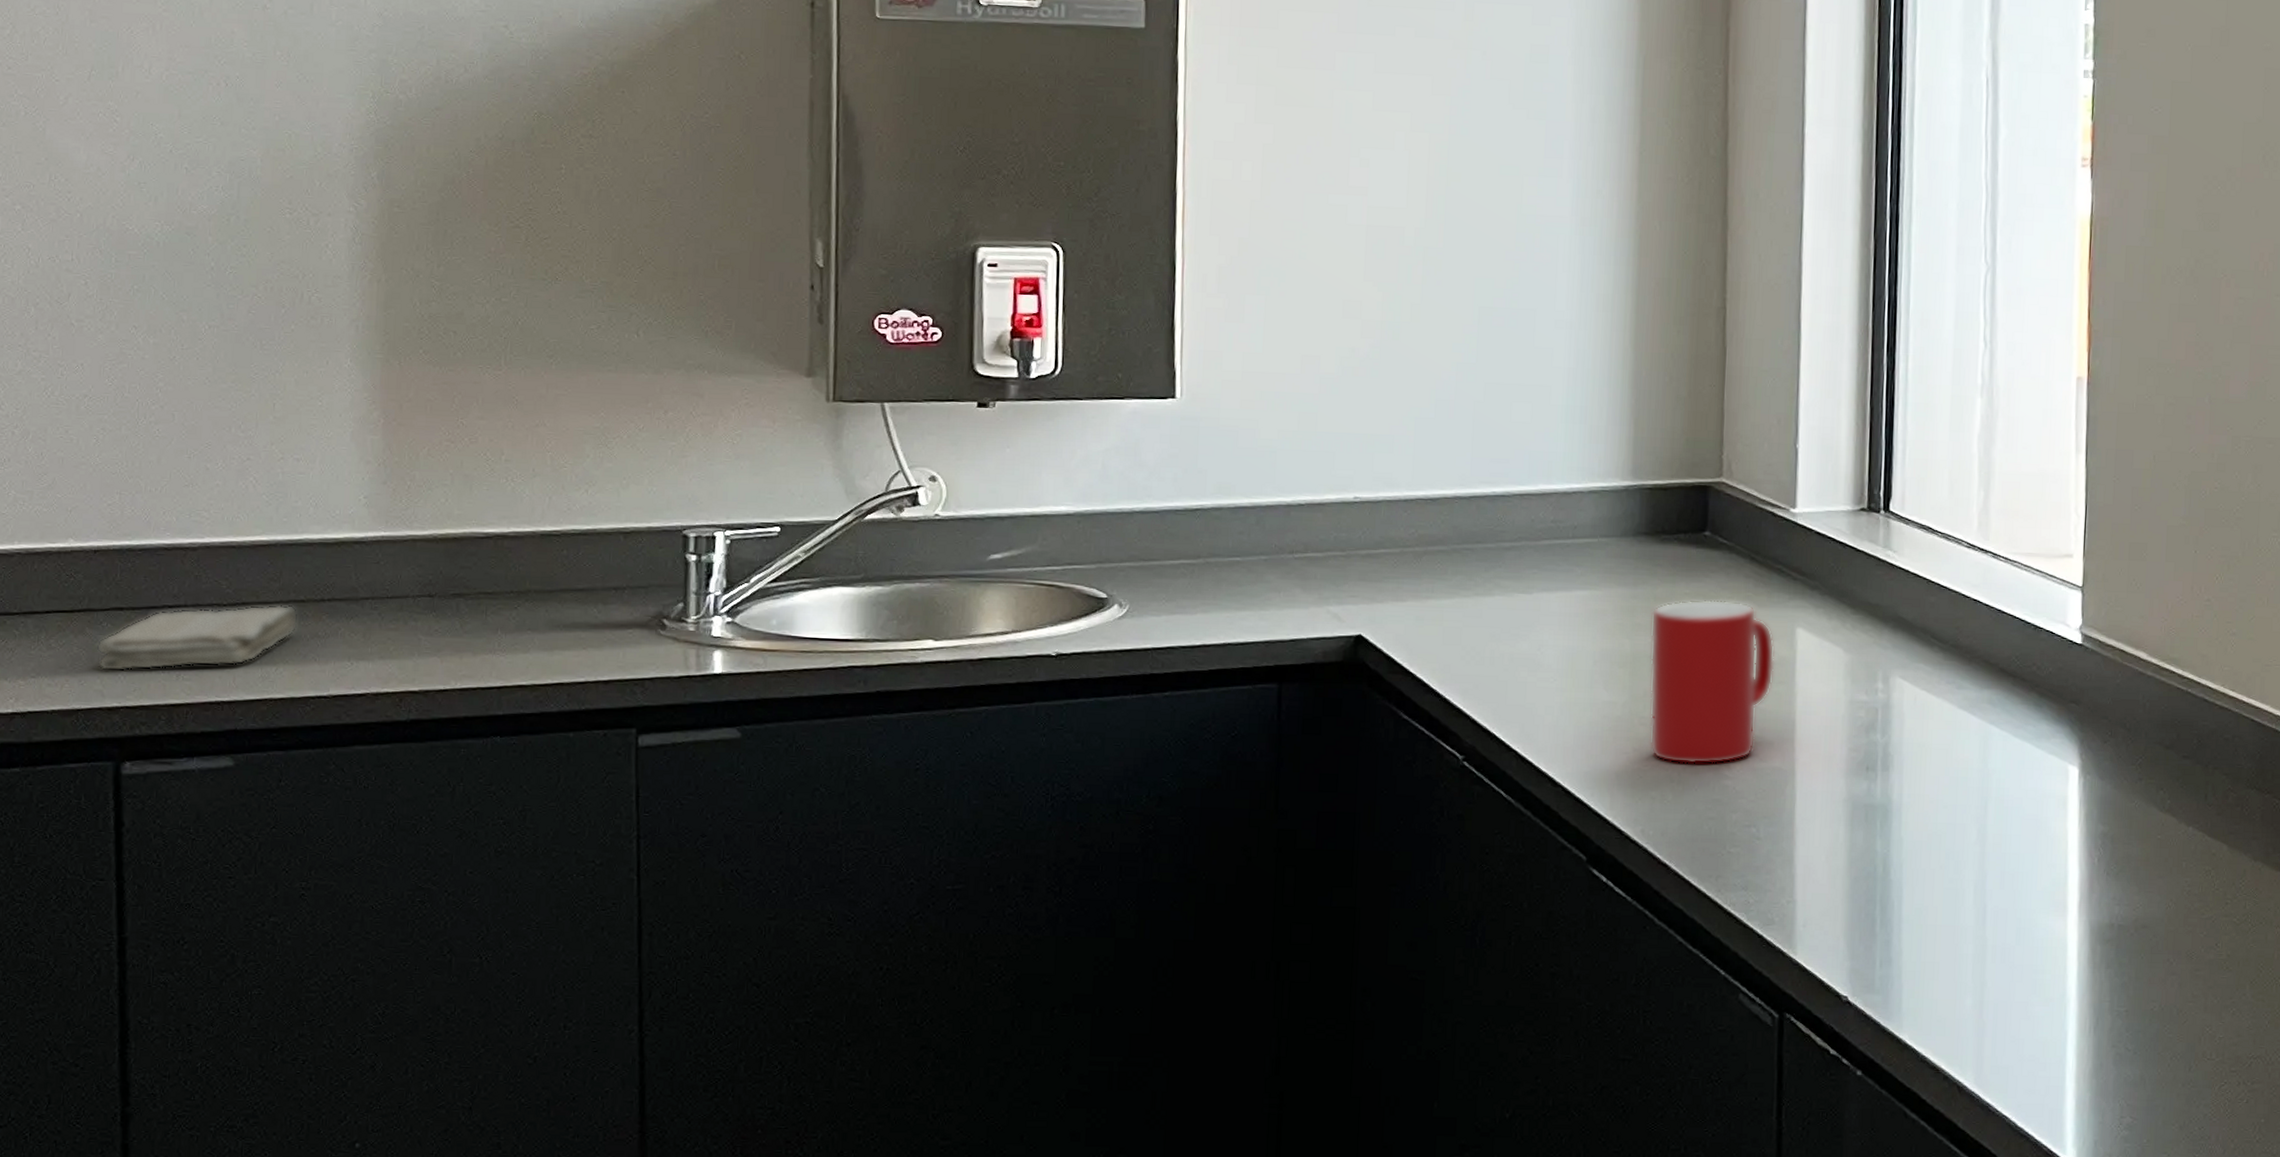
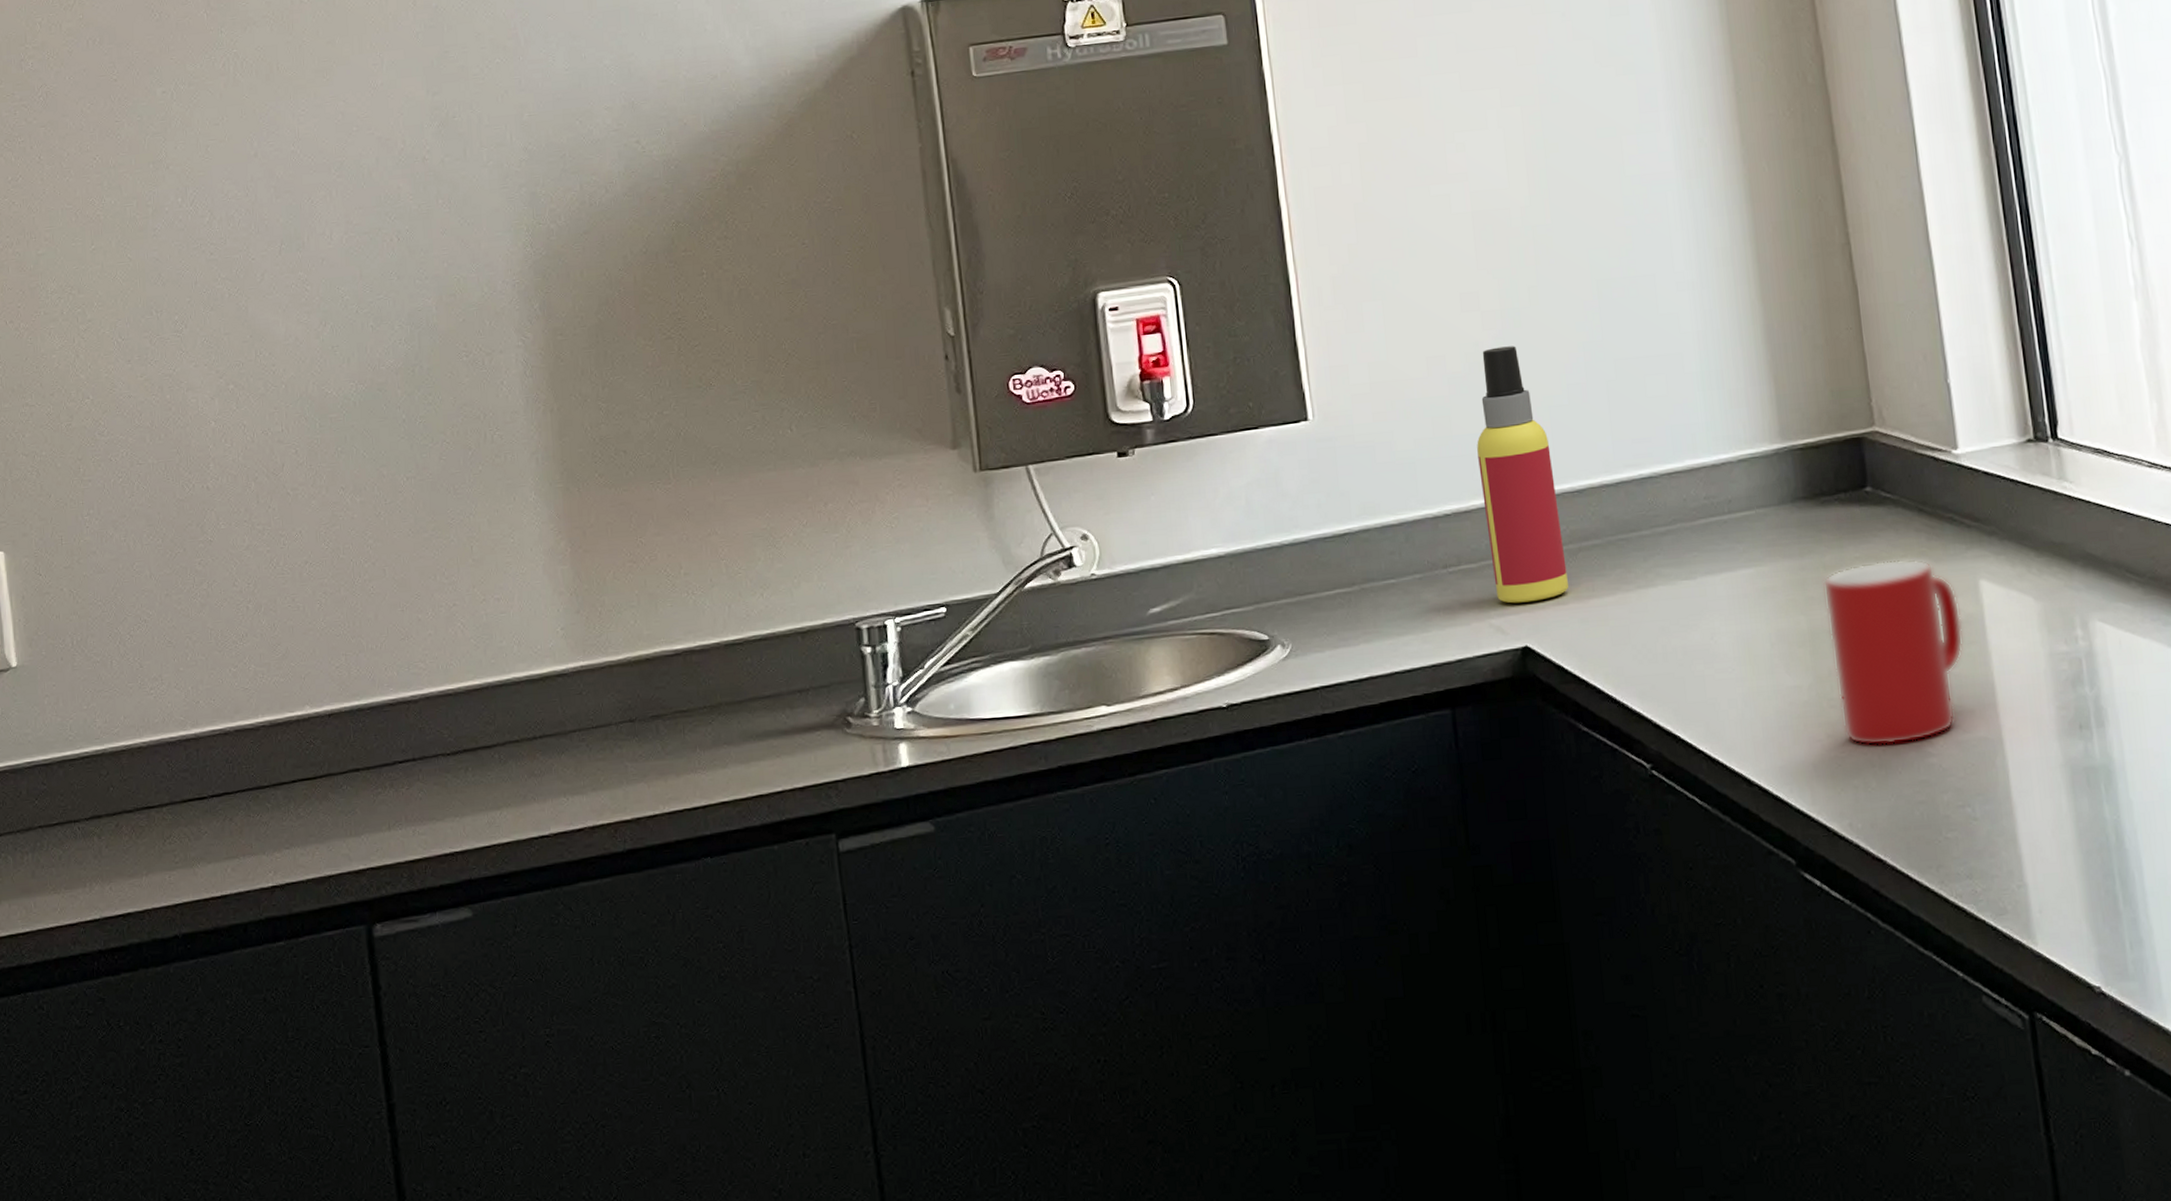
washcloth: present [96,605,298,672] -> none [339,747,515,834]
spray bottle: none [1338,355,1410,595] -> present [1477,346,1568,604]

